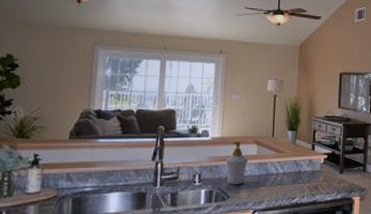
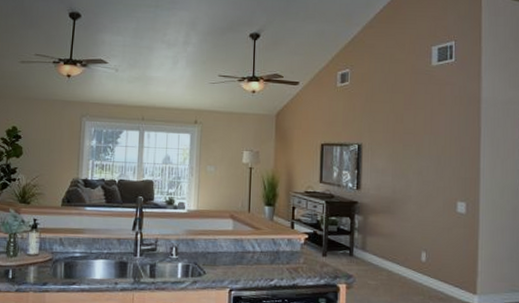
soap bottle: present [225,140,249,185] -> none [201,214,224,261]

